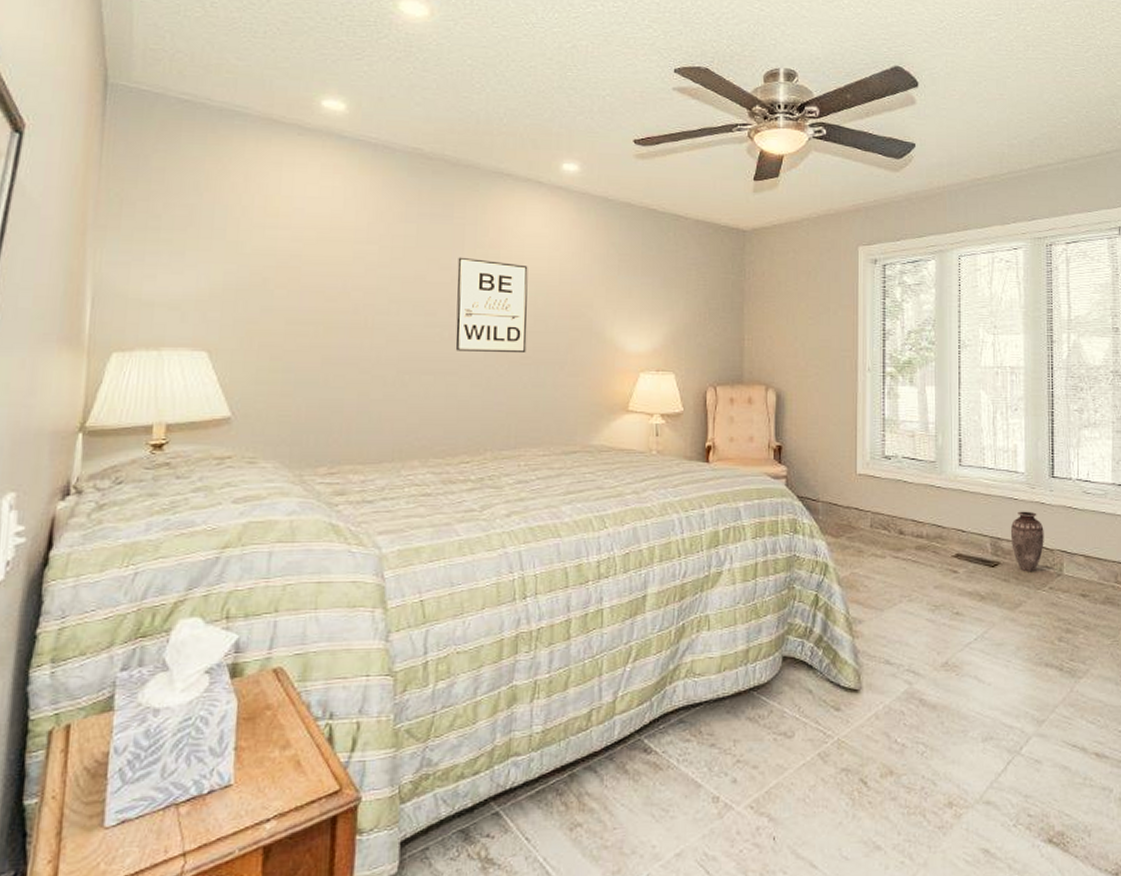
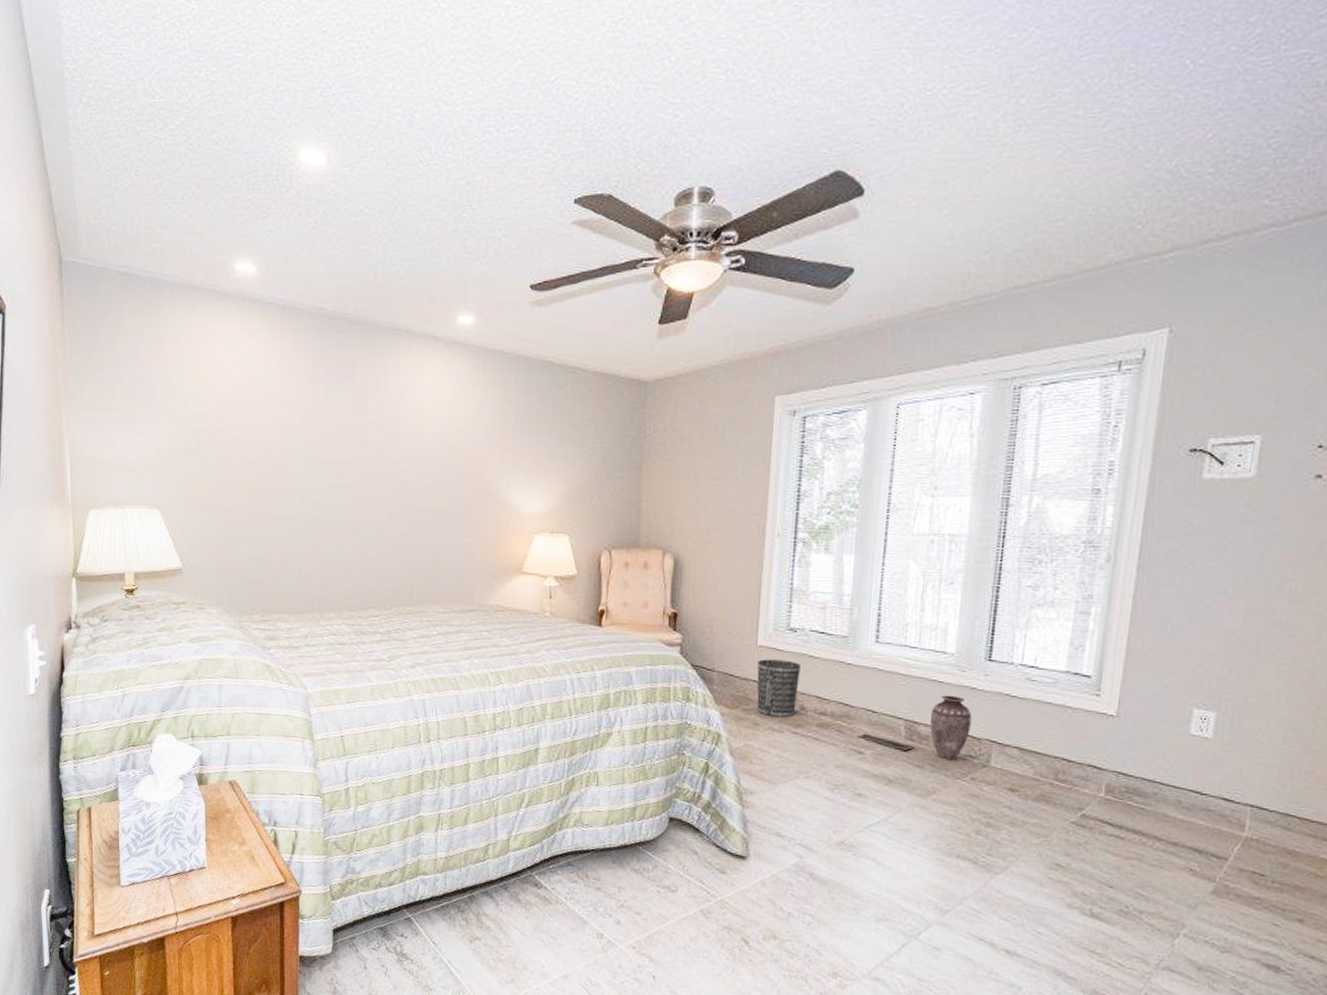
wall art: present [455,257,528,352] -> none [361,418,427,513]
wastebasket: none [858,486,896,543] -> present [756,659,801,718]

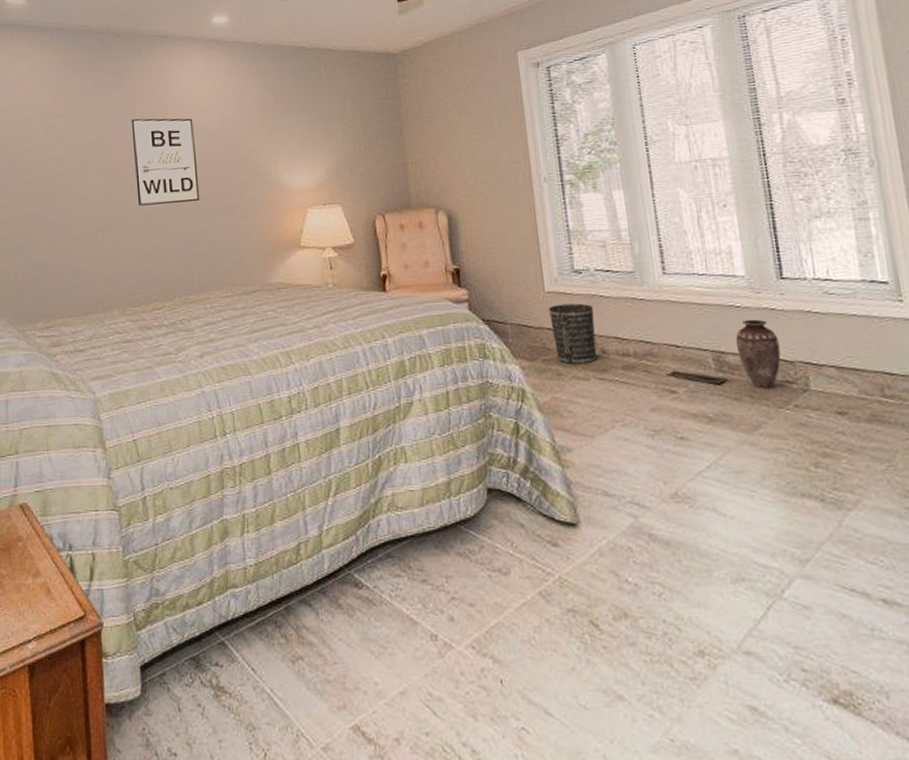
wall art: none [361,418,427,513] -> present [131,118,200,206]

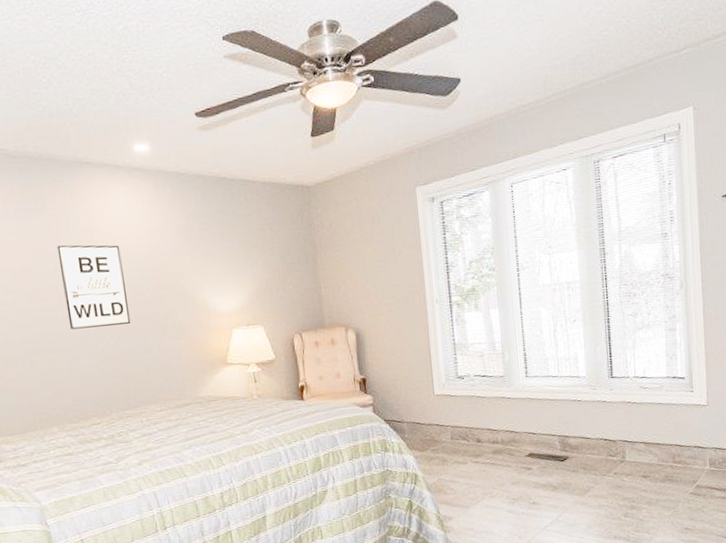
wastebasket: present [549,303,598,365] -> none [437,403,474,452]
vase: present [735,319,781,389] -> none [576,409,607,462]

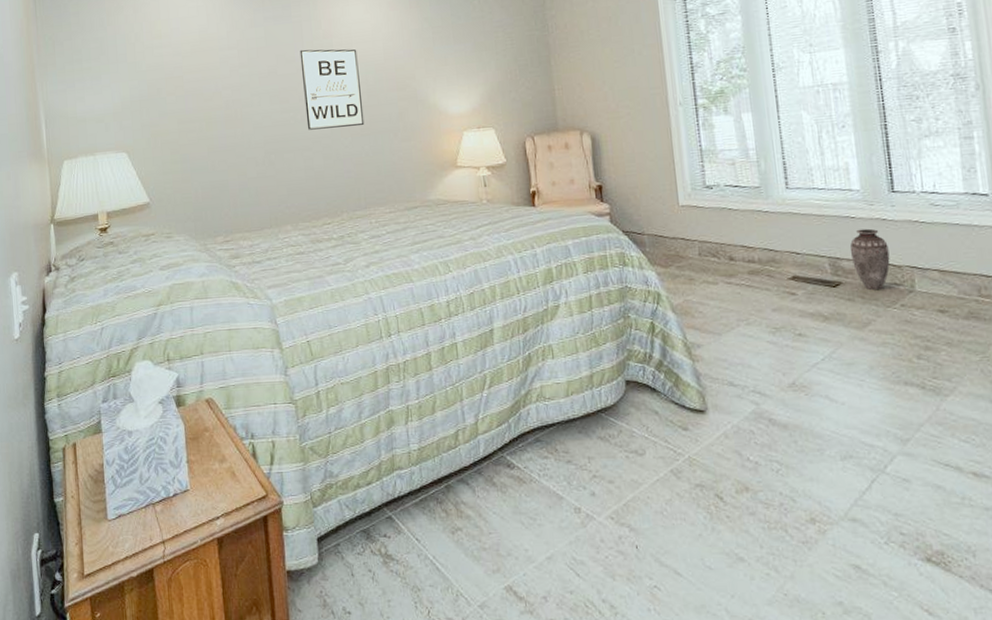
vase: none [576,409,607,462] -> present [850,228,890,291]

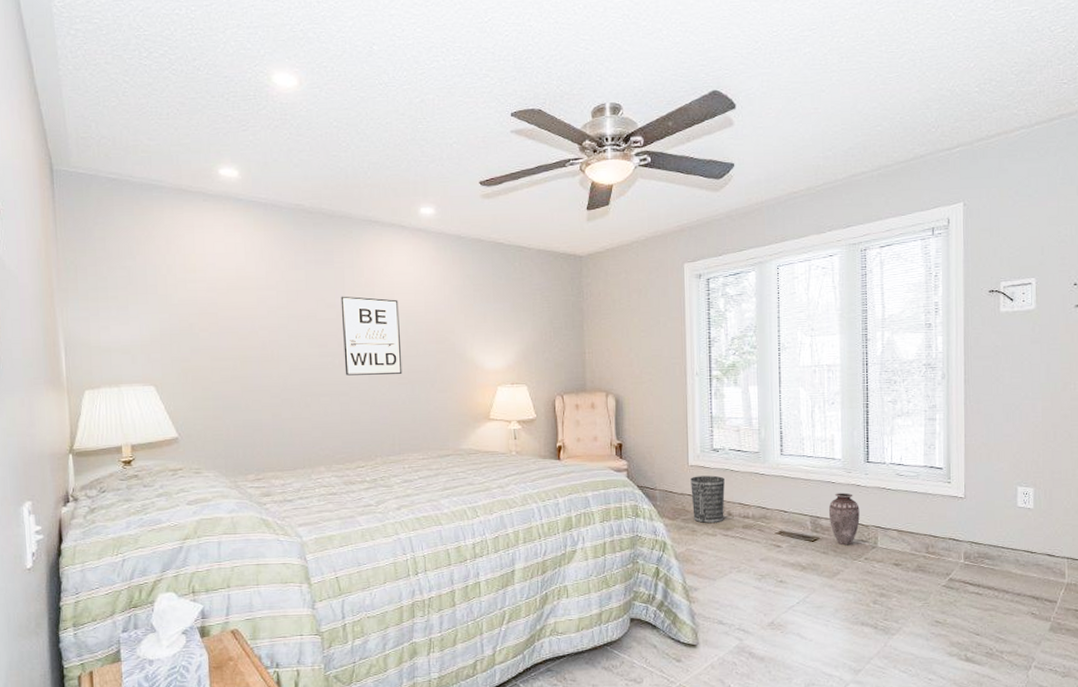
wastebasket: none [682,215,726,271] -> present [690,475,725,524]

